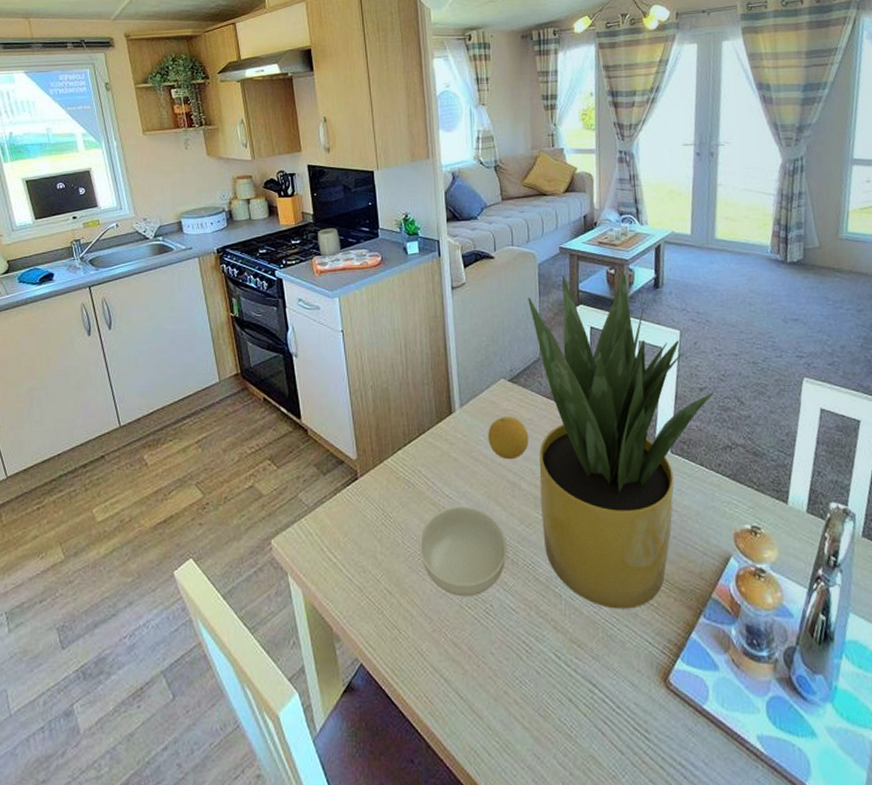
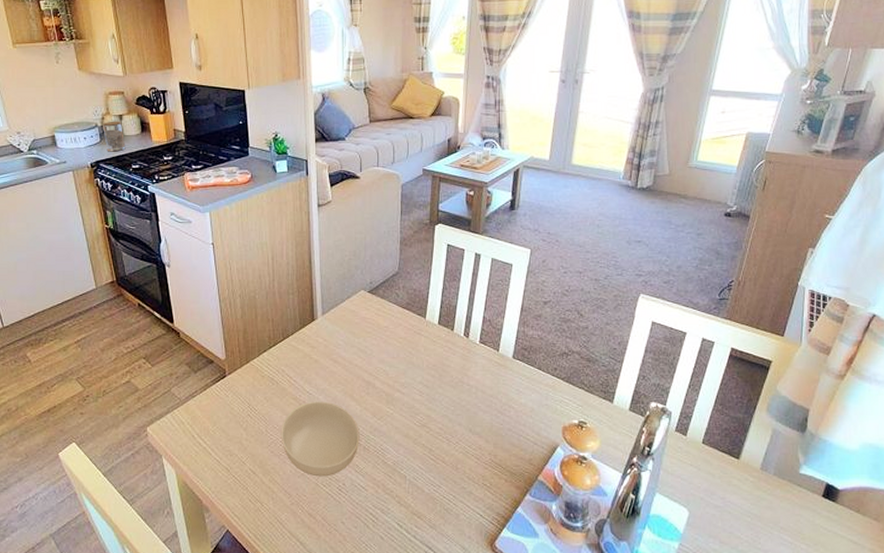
jar: none [230,205,253,237] -> present [103,121,126,152]
mug: present [318,228,340,257] -> none [190,145,211,173]
fruit: present [488,417,529,460] -> none [347,324,385,362]
planter: present [528,274,713,609] -> none [390,196,556,488]

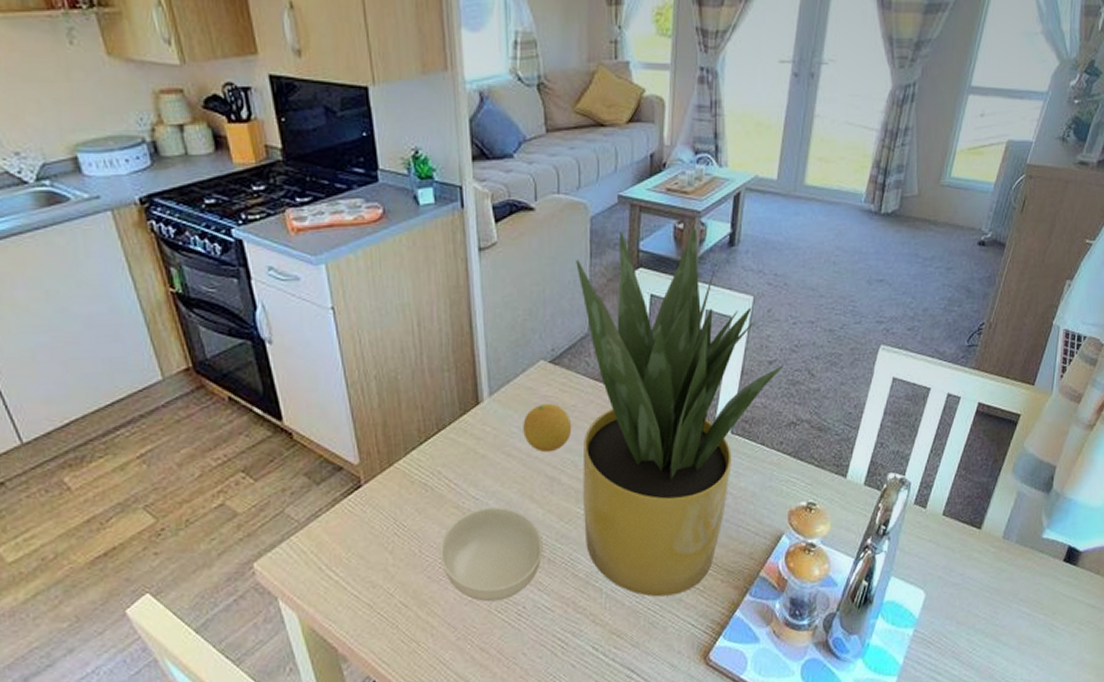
jar: present [103,121,126,152] -> none [154,133,193,181]
fruit: none [347,324,385,362] -> present [523,403,572,453]
planter: none [390,196,556,488] -> present [576,229,783,597]

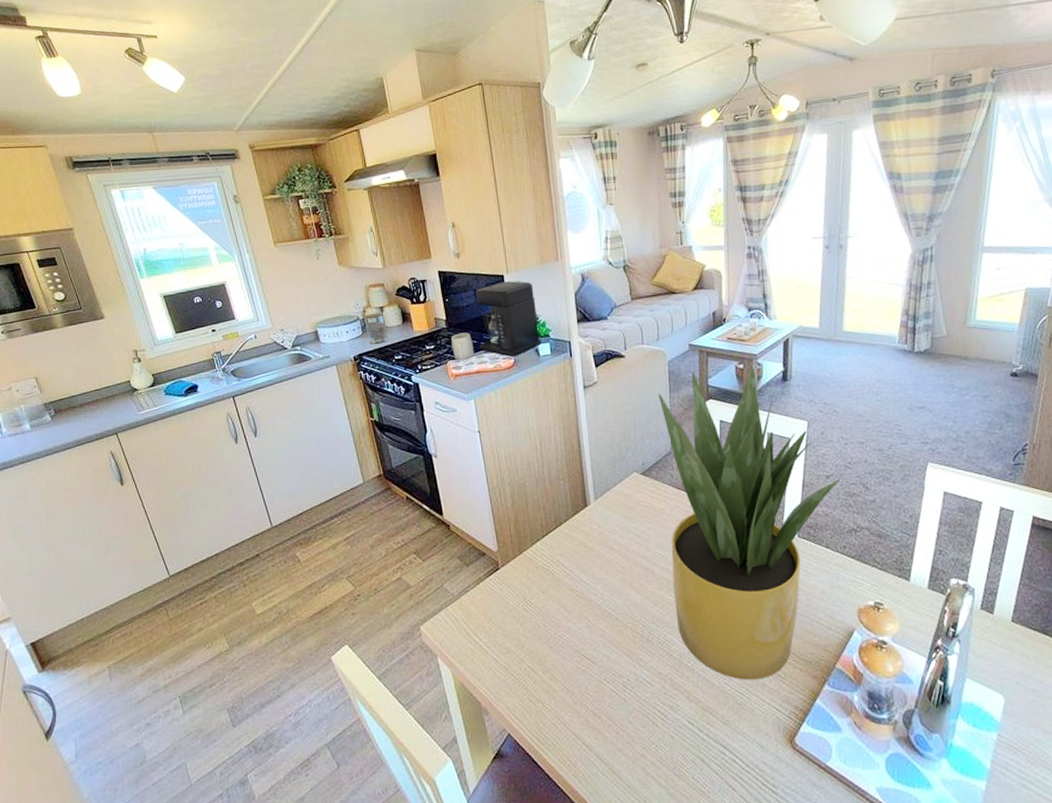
jar: none [154,133,193,181] -> present [364,313,388,344]
mug: none [290,168,325,209] -> present [451,332,474,361]
coffee maker: none [326,96,422,205] -> present [475,281,542,357]
bowl: present [439,506,543,602] -> none [558,591,642,673]
fruit: present [523,403,572,453] -> none [622,507,662,548]

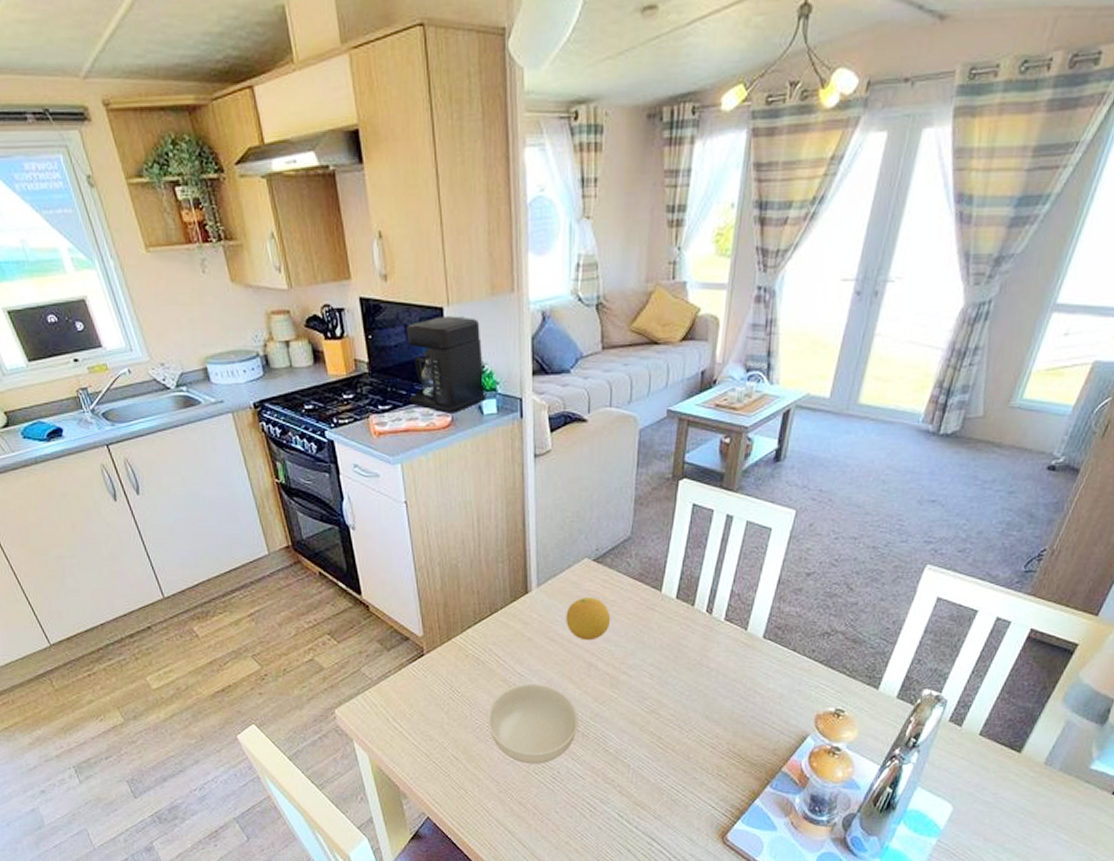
jar: present [364,313,388,344] -> none [266,348,296,389]
mug: present [451,332,474,361] -> none [375,380,402,415]
bowl: none [558,591,642,673] -> present [487,683,578,764]
fruit: none [622,507,662,548] -> present [566,598,611,641]
planter: present [658,368,839,680] -> none [617,444,821,778]

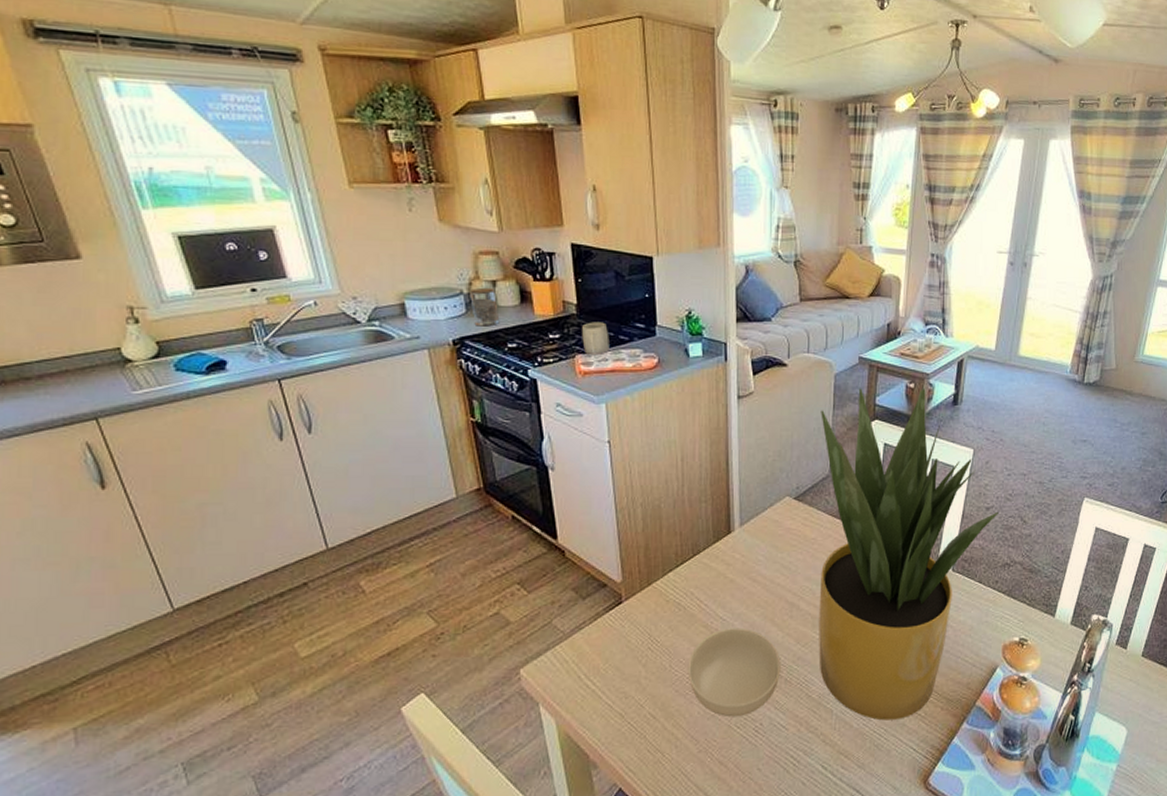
jar: none [266,348,296,389] -> present [470,287,500,327]
mug: none [375,380,402,415] -> present [582,322,609,356]
coffee maker: present [406,316,486,413] -> none [616,265,693,355]
fruit: present [566,598,611,641] -> none [768,536,812,580]
planter: none [617,444,821,778] -> present [819,388,998,721]

